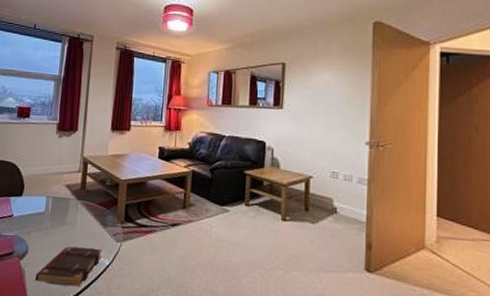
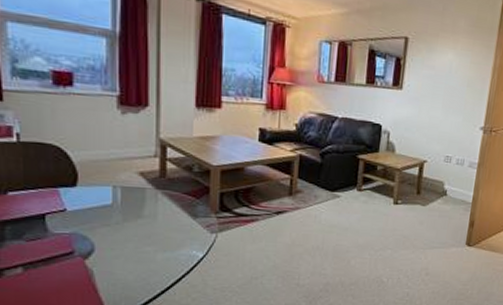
book: present [35,246,102,287] -> none [109,241,193,283]

